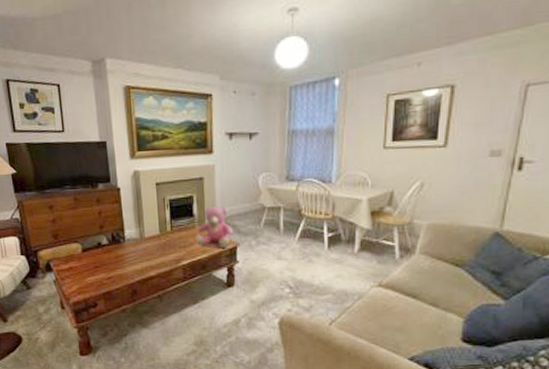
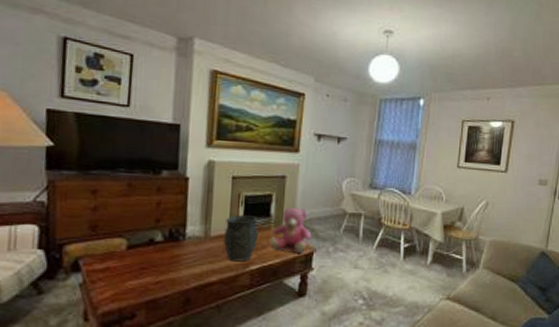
vase: none [156,217,186,258] -> present [223,215,259,262]

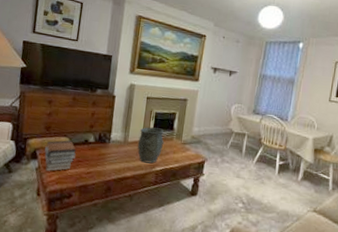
book stack: none [91,242,138,287] -> present [44,140,76,172]
teddy bear: present [269,207,312,253] -> none [171,124,205,161]

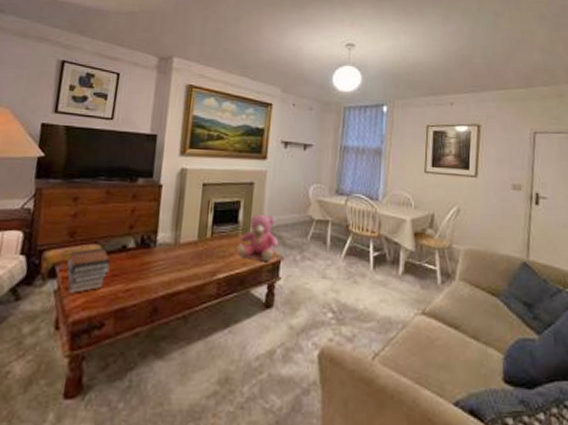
vase: present [137,127,164,164] -> none [192,222,227,270]
teddy bear: none [171,124,205,161] -> present [237,213,279,261]

